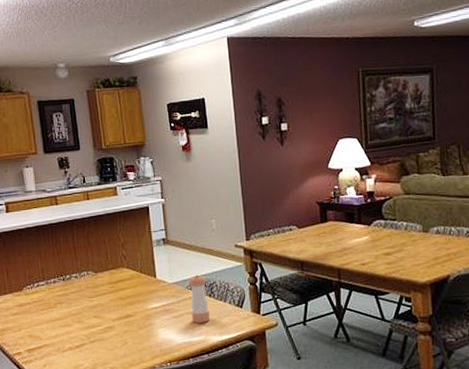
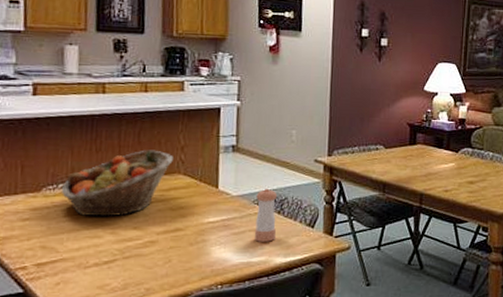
fruit basket: none [37,248,117,309] -> present [62,150,173,217]

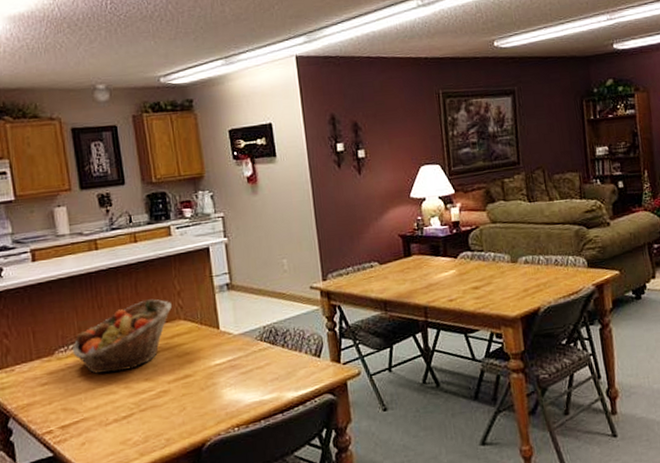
pepper shaker: present [254,188,278,242] -> none [258,322,283,379]

